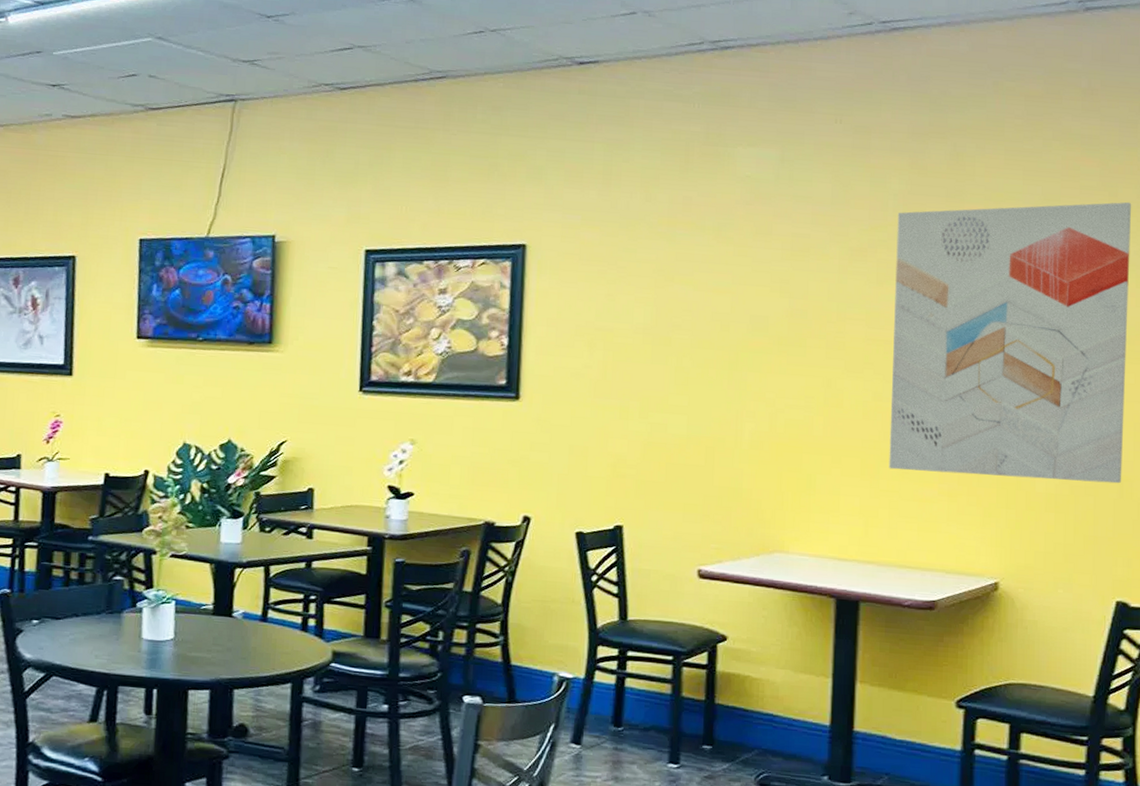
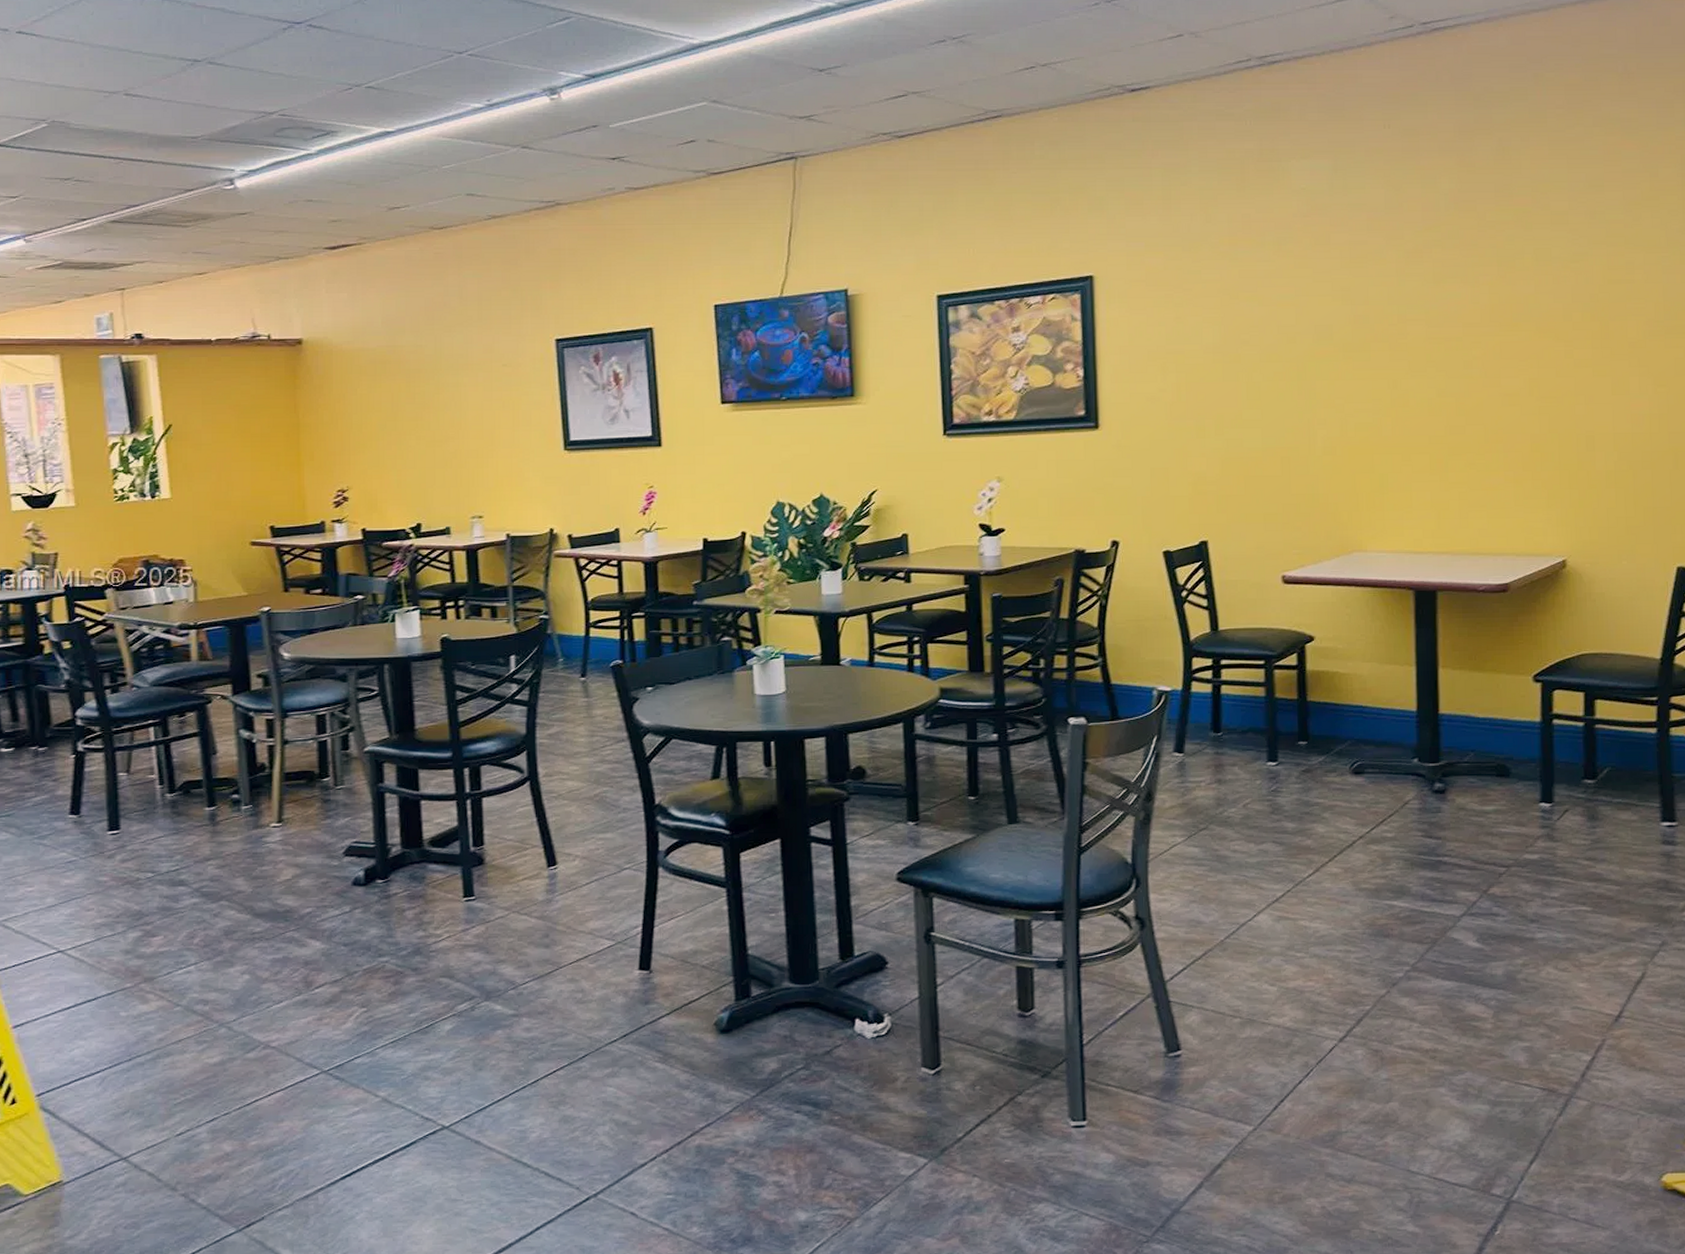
wall art: present [889,202,1132,484] -> none [1449,181,1677,462]

